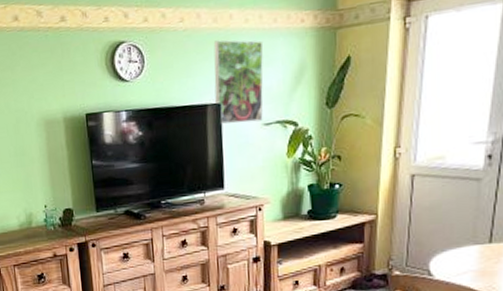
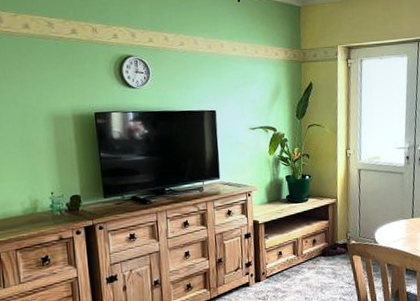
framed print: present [213,40,264,124] -> none [208,62,249,127]

